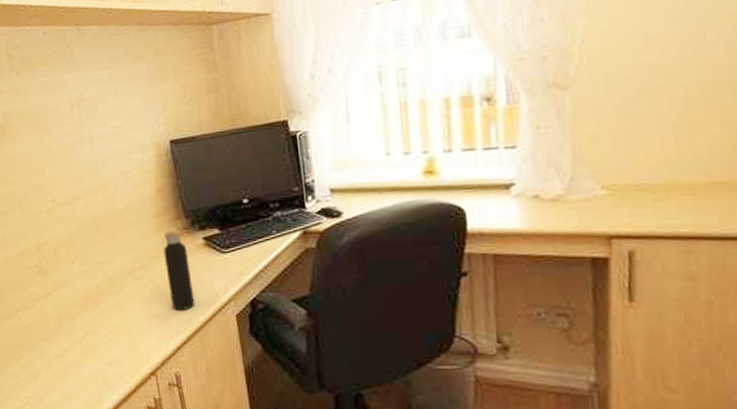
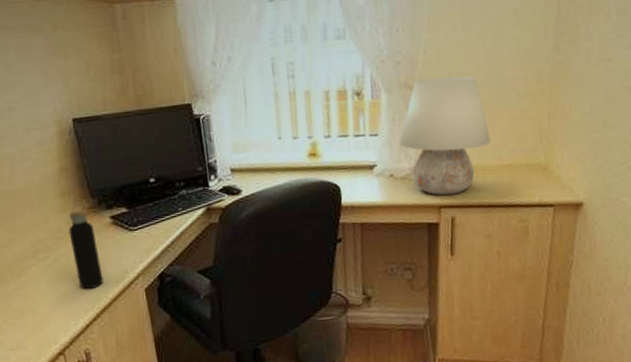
table lamp: none [546,67,690,223] -> present [399,76,491,196]

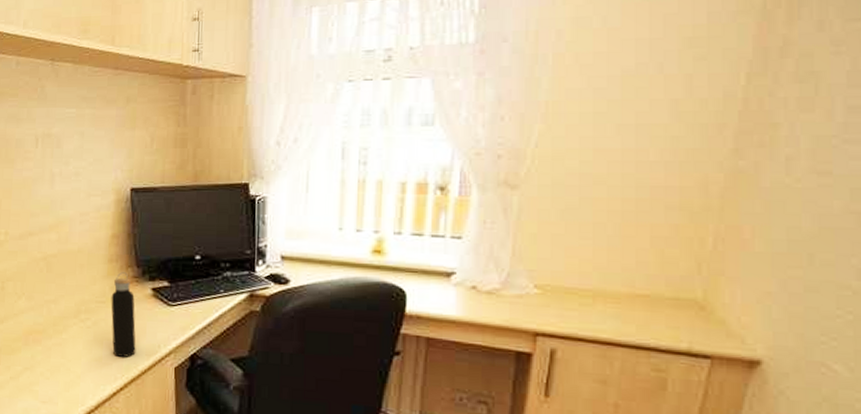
table lamp: present [399,76,491,196] -> none [488,177,619,322]

